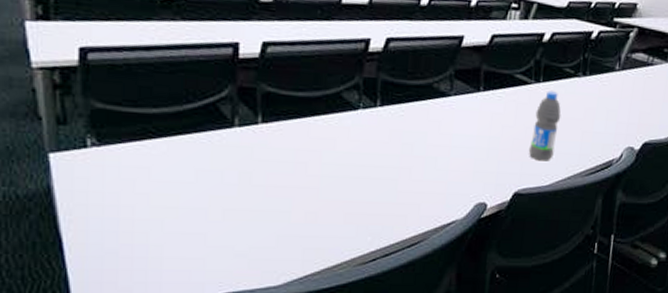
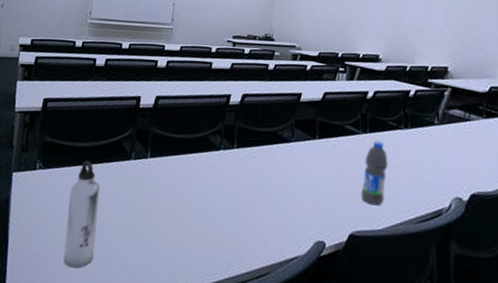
water bottle: none [147,131,196,262] -> present [63,160,101,268]

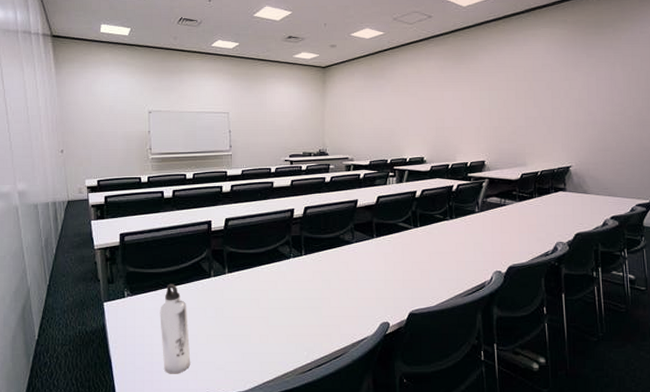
water bottle: present [360,141,388,206] -> none [416,233,438,287]

